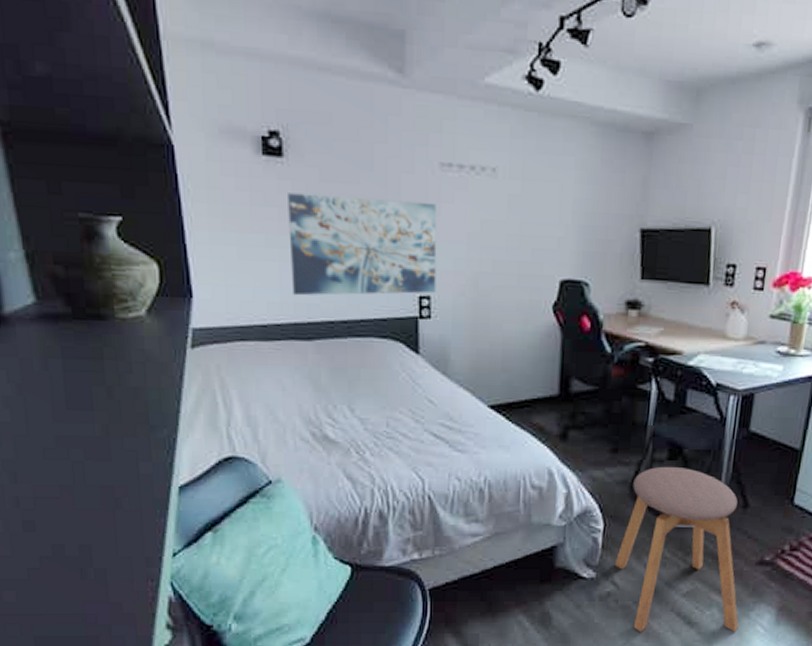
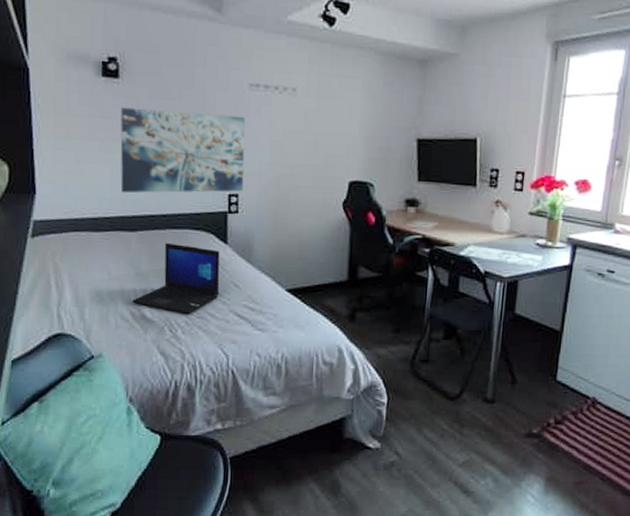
laptop: none [312,353,412,435] -> present [132,242,220,315]
stool: present [614,466,739,632] -> none [397,345,511,501]

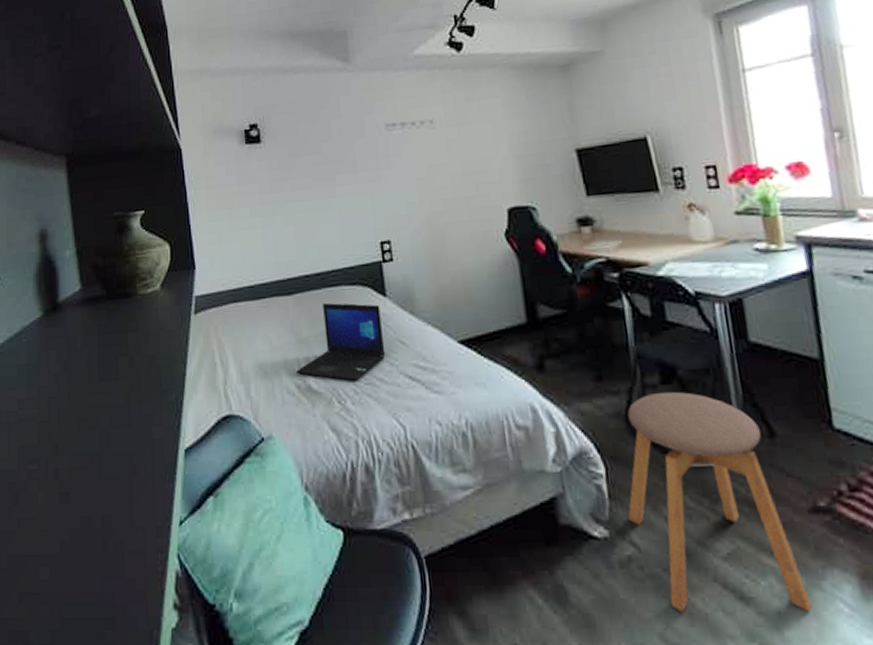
wall art: present [120,107,245,193] -> none [266,158,395,256]
stool: none [397,345,511,501] -> present [627,391,812,613]

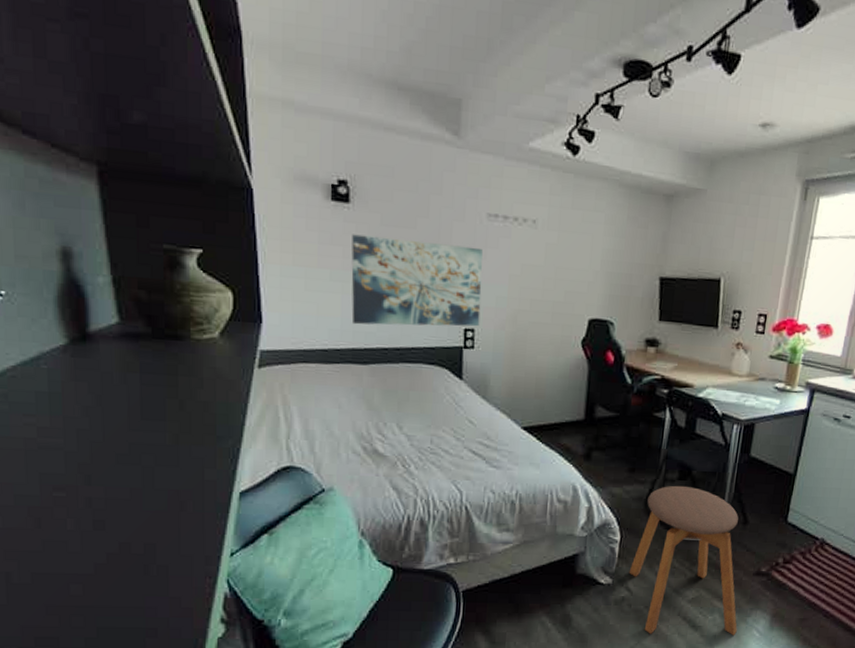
wall art: none [266,158,395,256] -> present [351,234,483,327]
laptop: present [296,302,386,382] -> none [364,376,455,451]

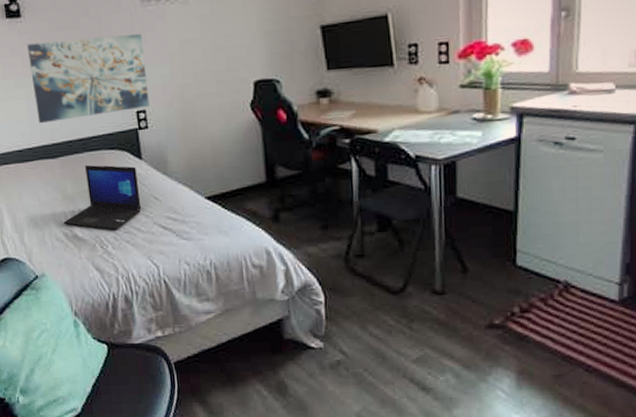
laptop: none [364,376,455,451] -> present [64,164,142,231]
stool: present [629,485,739,635] -> none [340,237,477,399]

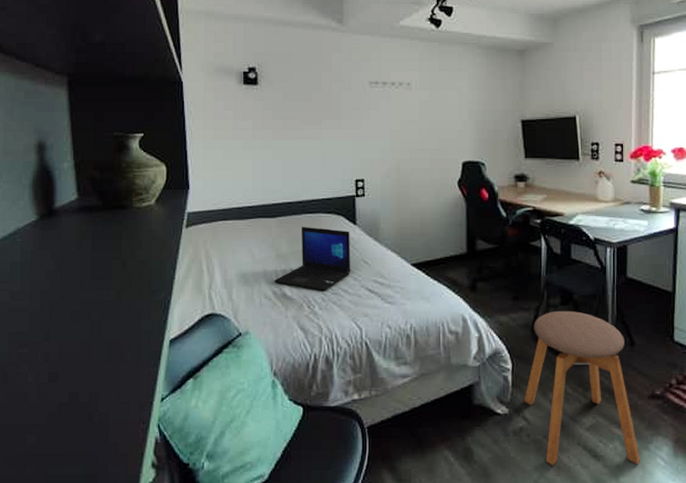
wall art: present [27,33,150,124] -> none [260,109,368,184]
stool: none [340,237,477,399] -> present [524,310,640,466]

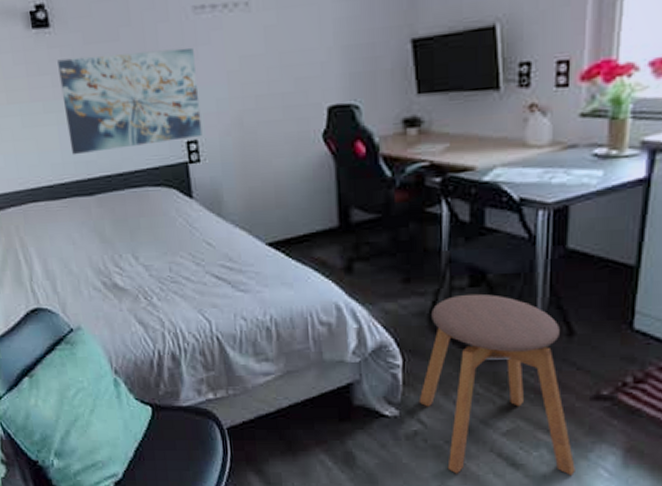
wall art: none [260,109,368,184] -> present [57,47,203,155]
laptop: present [274,226,351,292] -> none [102,203,192,280]

